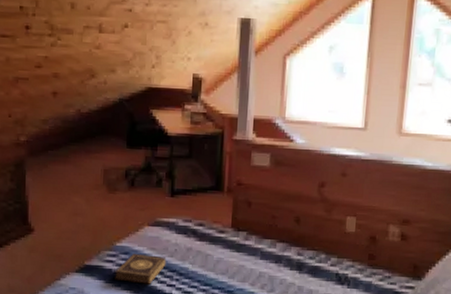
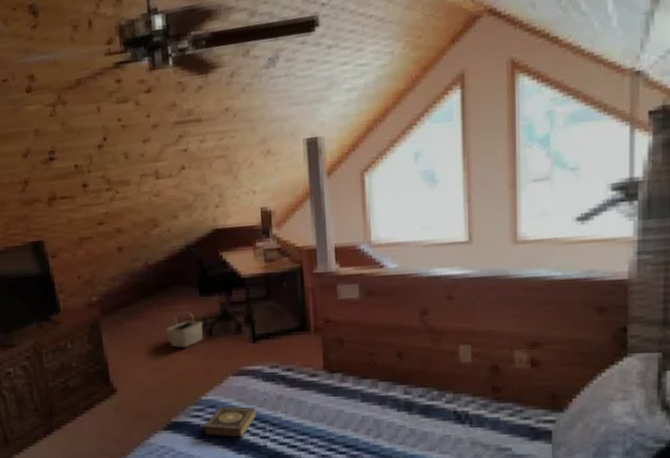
basket: none [90,160,127,196] -> present [166,311,203,349]

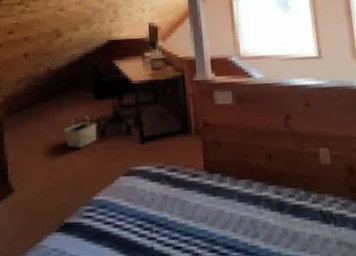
book: present [204,405,257,438] -> none [94,206,144,239]

